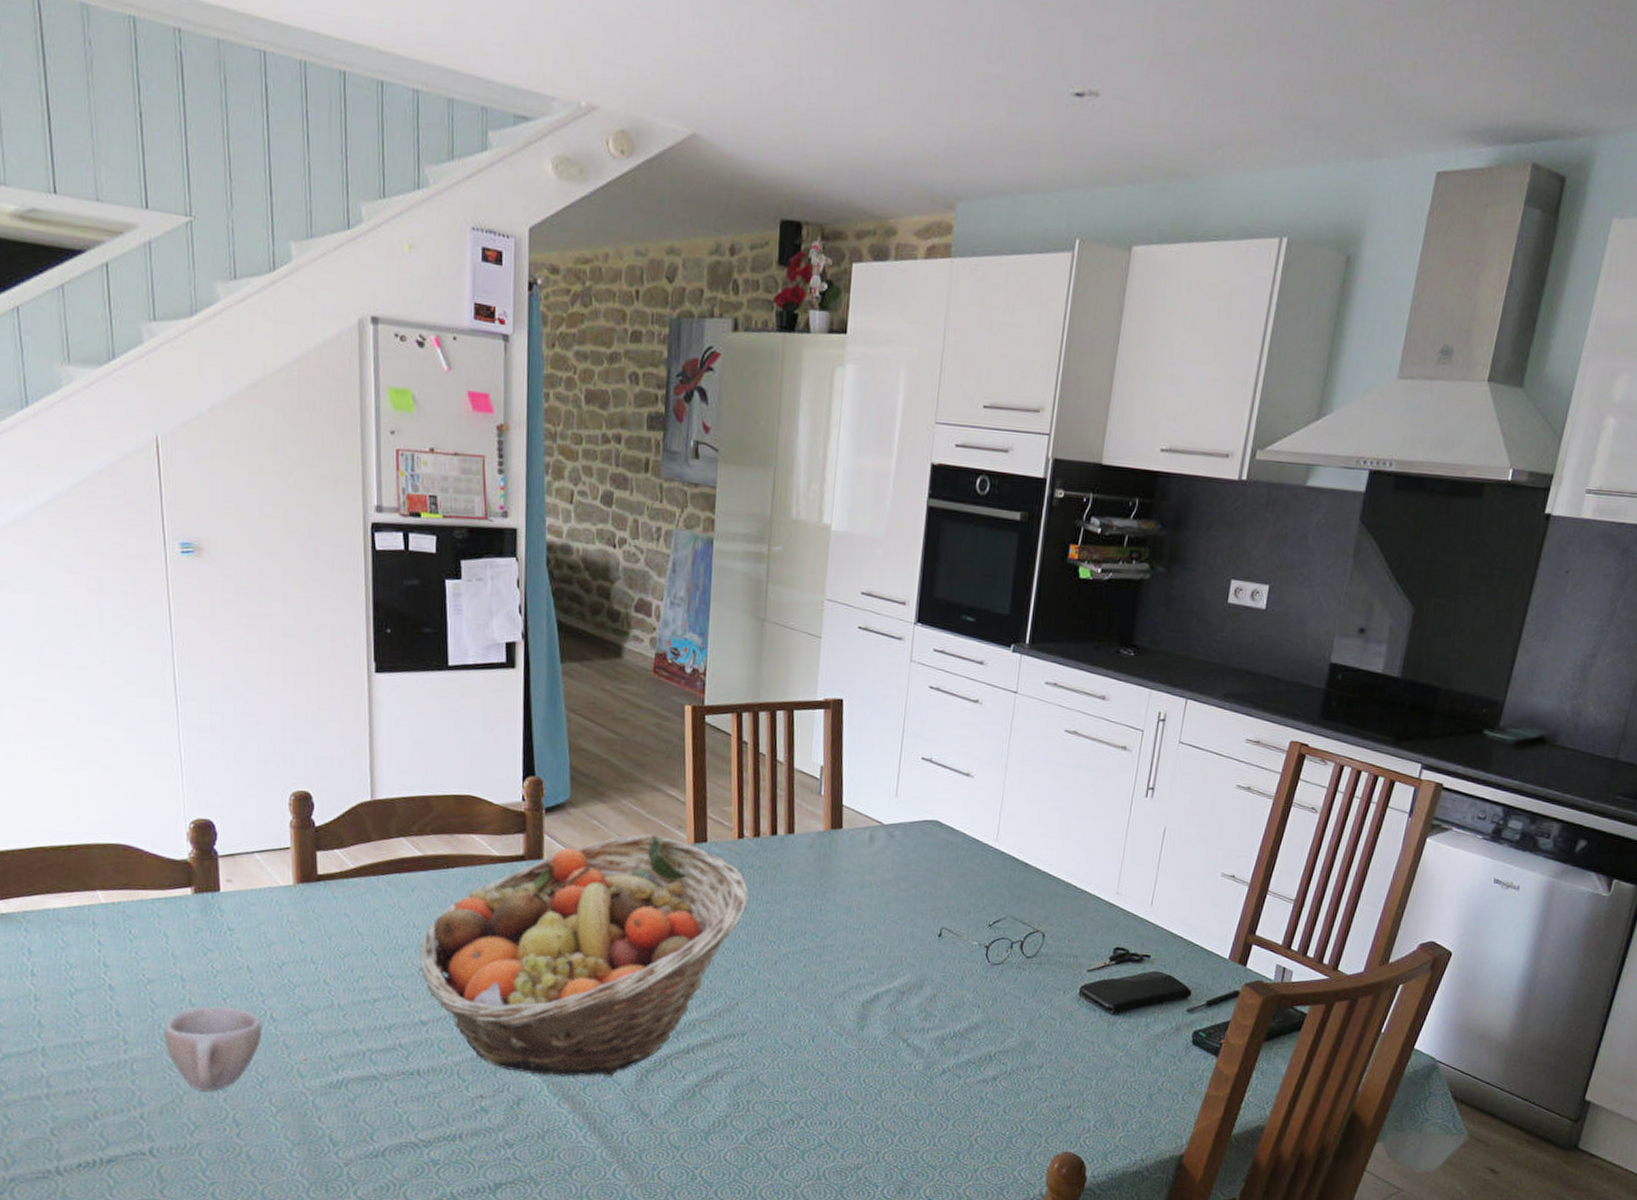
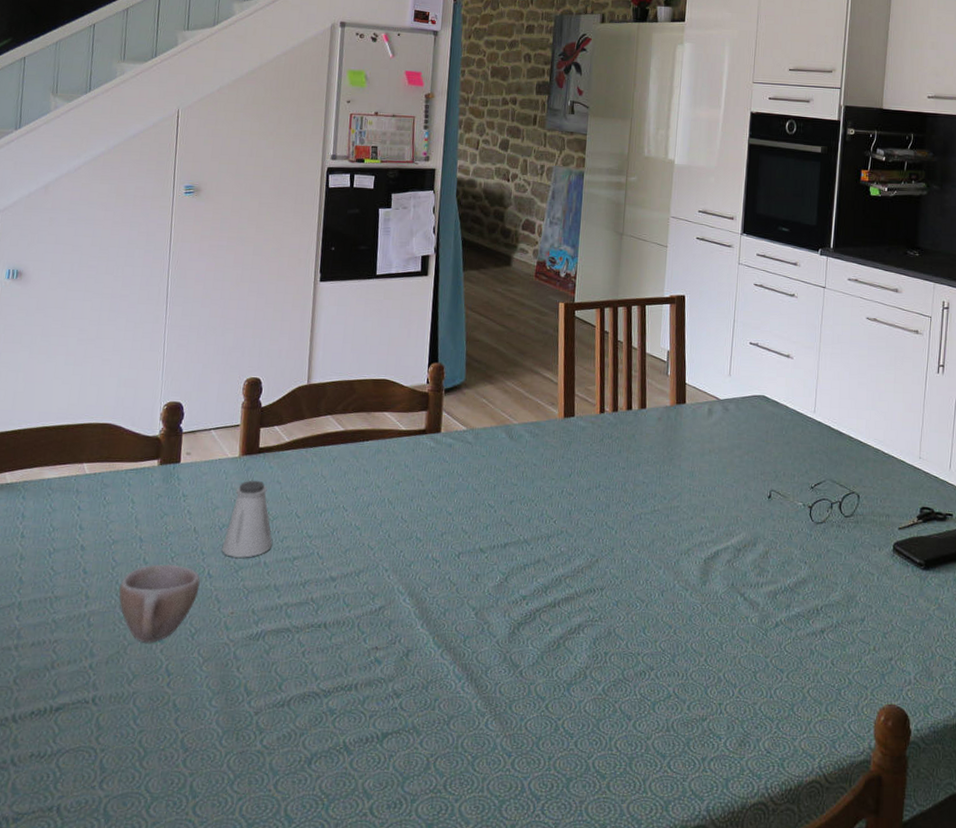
saltshaker: none [284,912,347,1000] -> present [221,480,273,558]
fruit basket: present [419,834,749,1077] -> none [334,410,609,630]

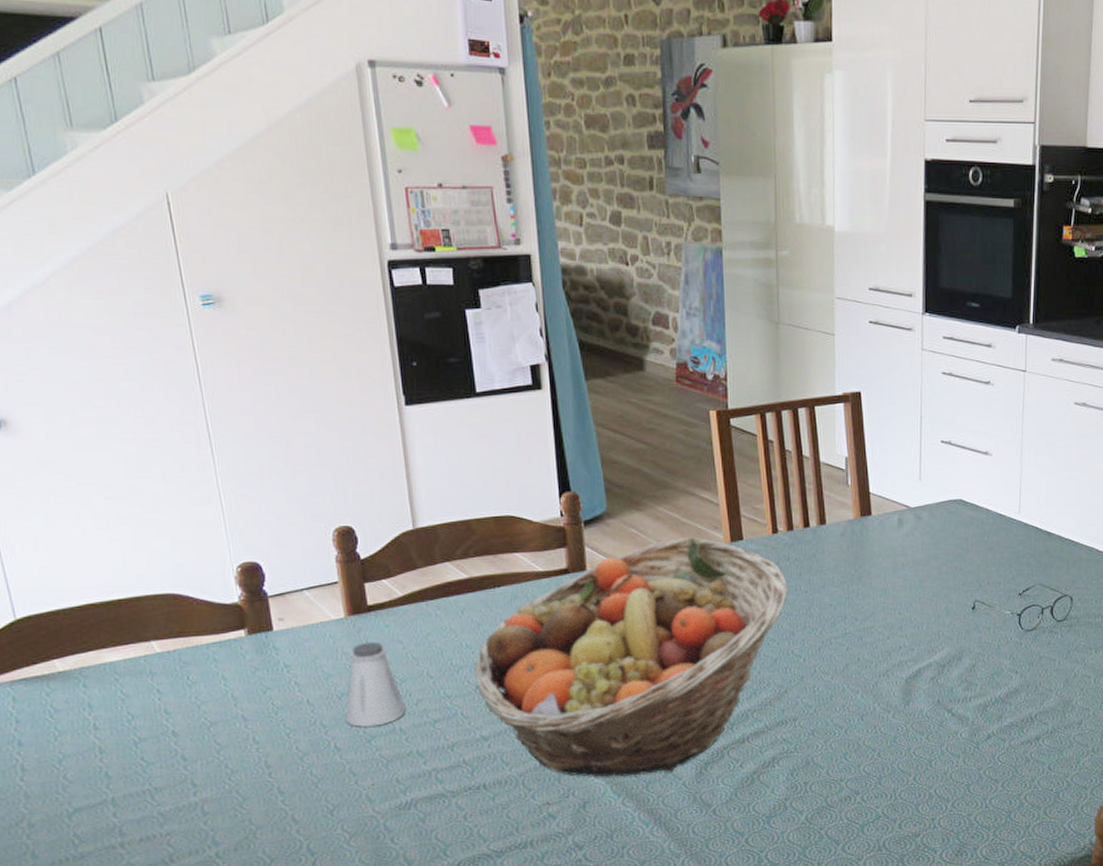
cup: present [119,564,200,643] -> none [231,740,328,825]
fruit basket: none [334,410,609,630] -> present [474,537,789,778]

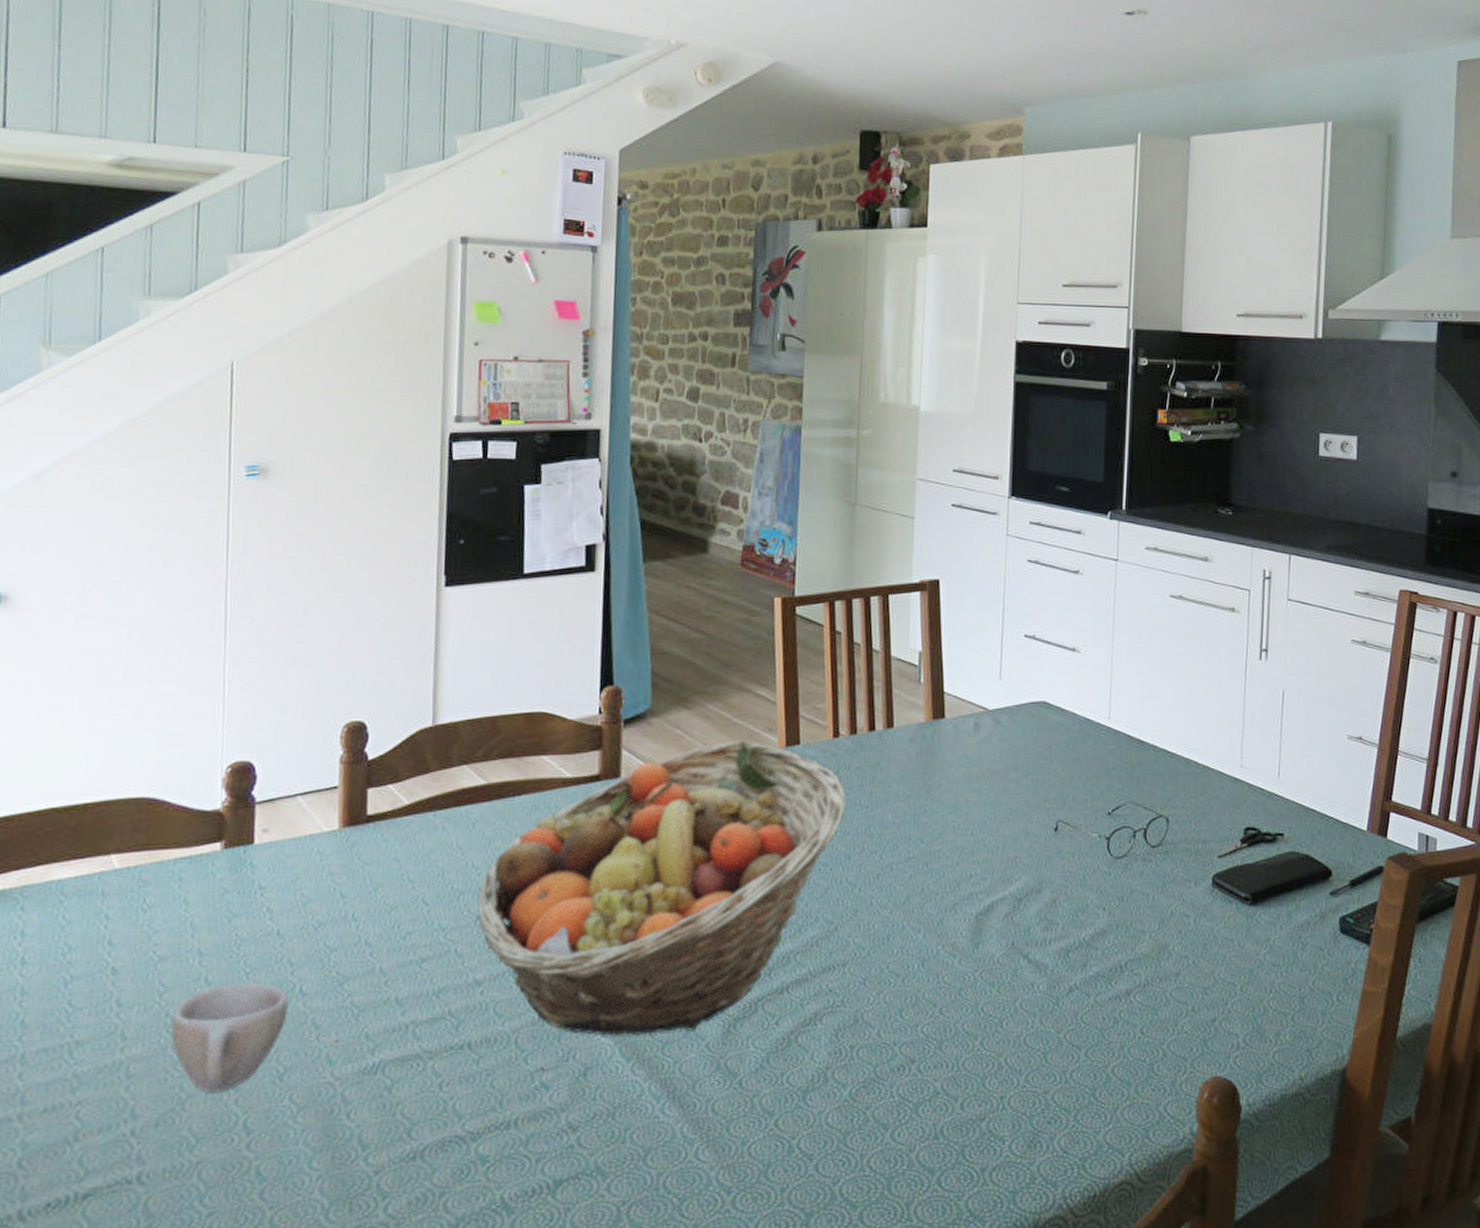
cup: none [231,740,328,825] -> present [170,982,289,1093]
saltshaker: present [345,641,406,727] -> none [318,859,392,966]

